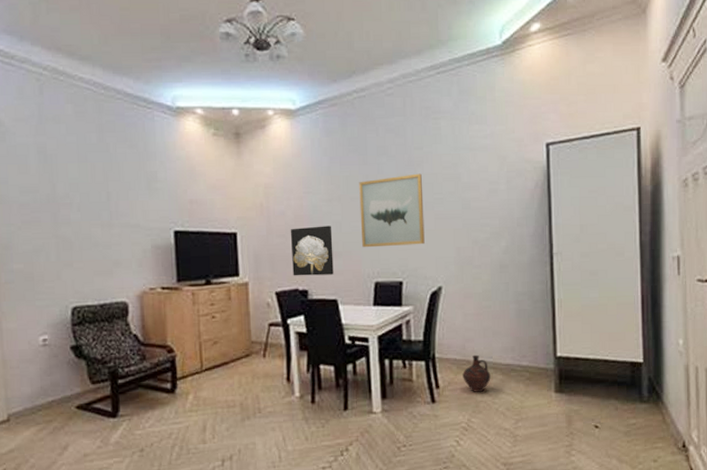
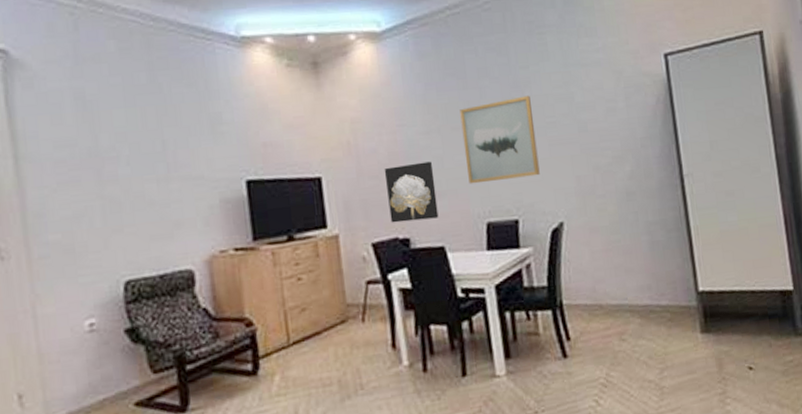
ceramic jug: present [463,354,491,392] -> none [595,297,628,341]

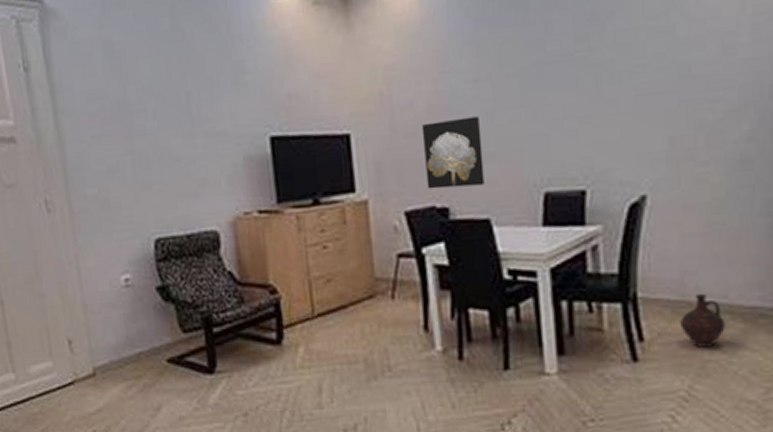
wall art: present [460,95,540,185] -> none [517,30,619,145]
ceramic jug: none [595,297,628,341] -> present [680,293,726,347]

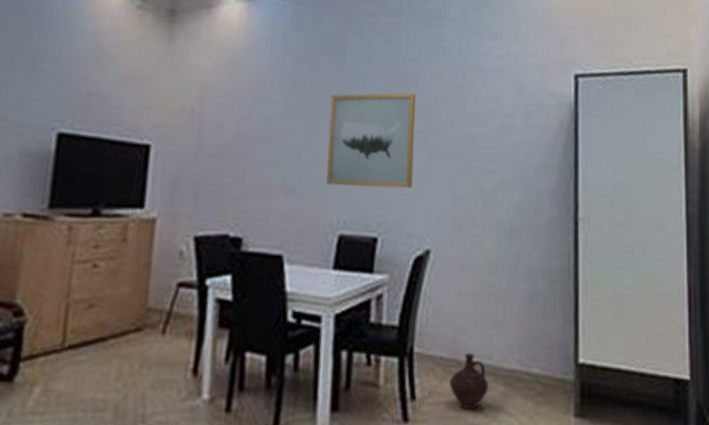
wall art: present [421,116,485,189] -> none [223,147,287,219]
wall art: none [517,30,619,145] -> present [326,92,416,189]

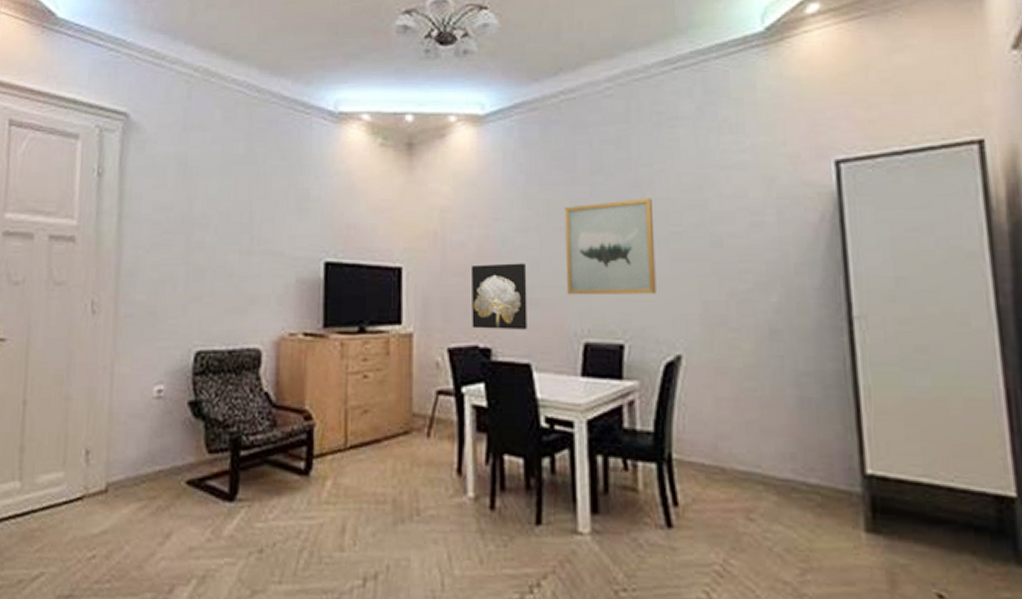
wall art: none [223,147,287,219] -> present [470,263,527,330]
ceramic jug: present [449,352,489,409] -> none [714,460,759,519]

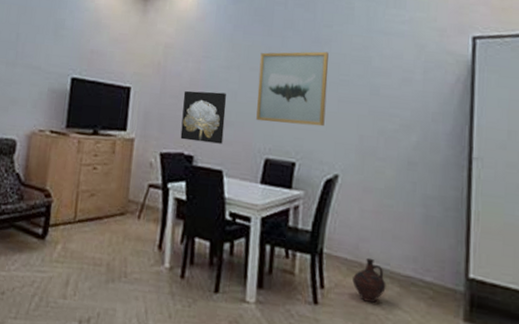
ceramic jug: none [714,460,759,519] -> present [352,257,386,303]

